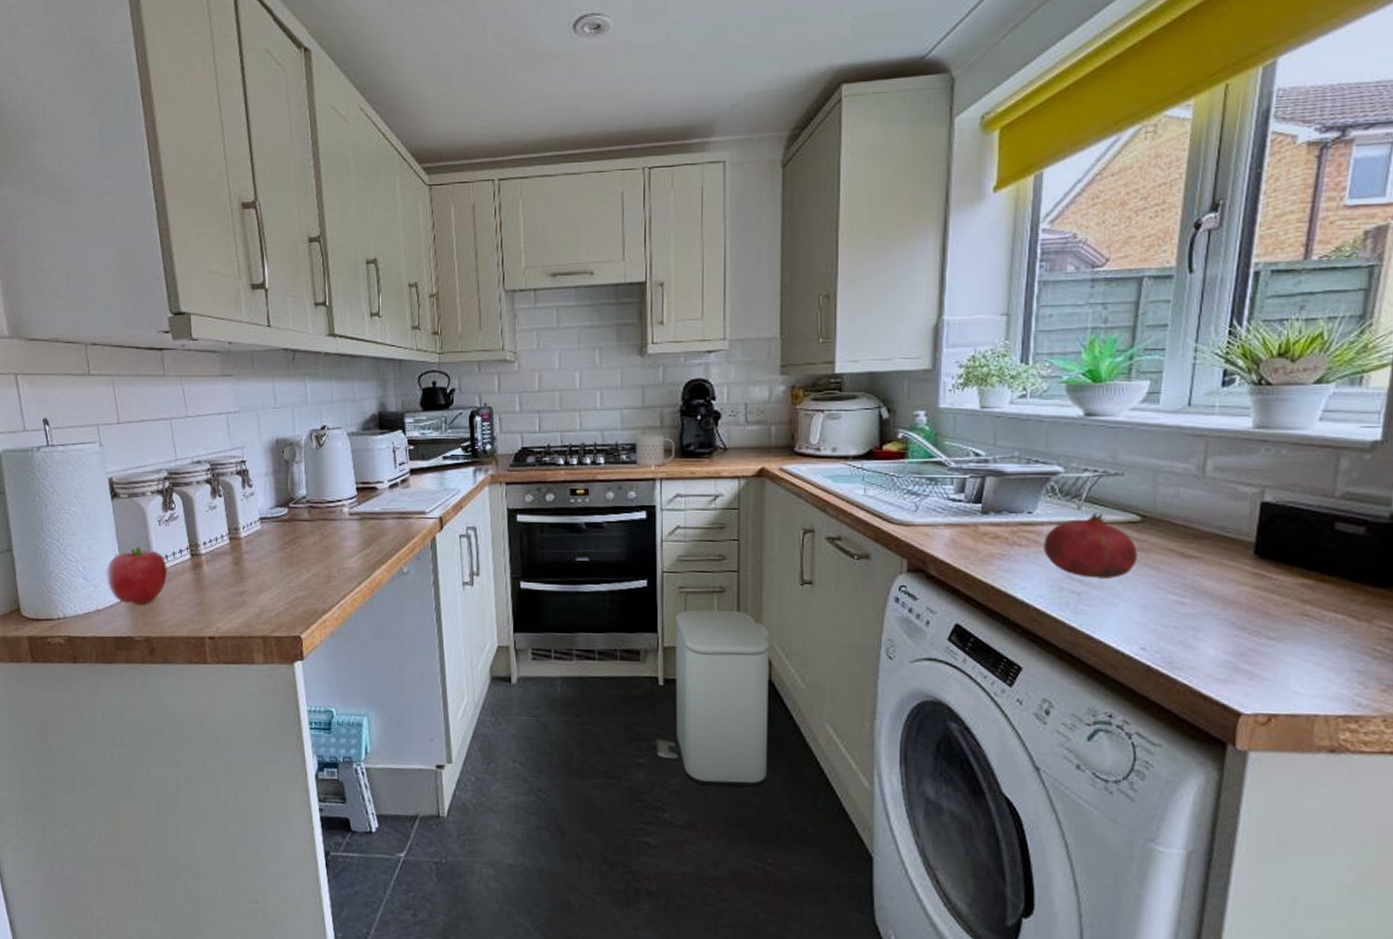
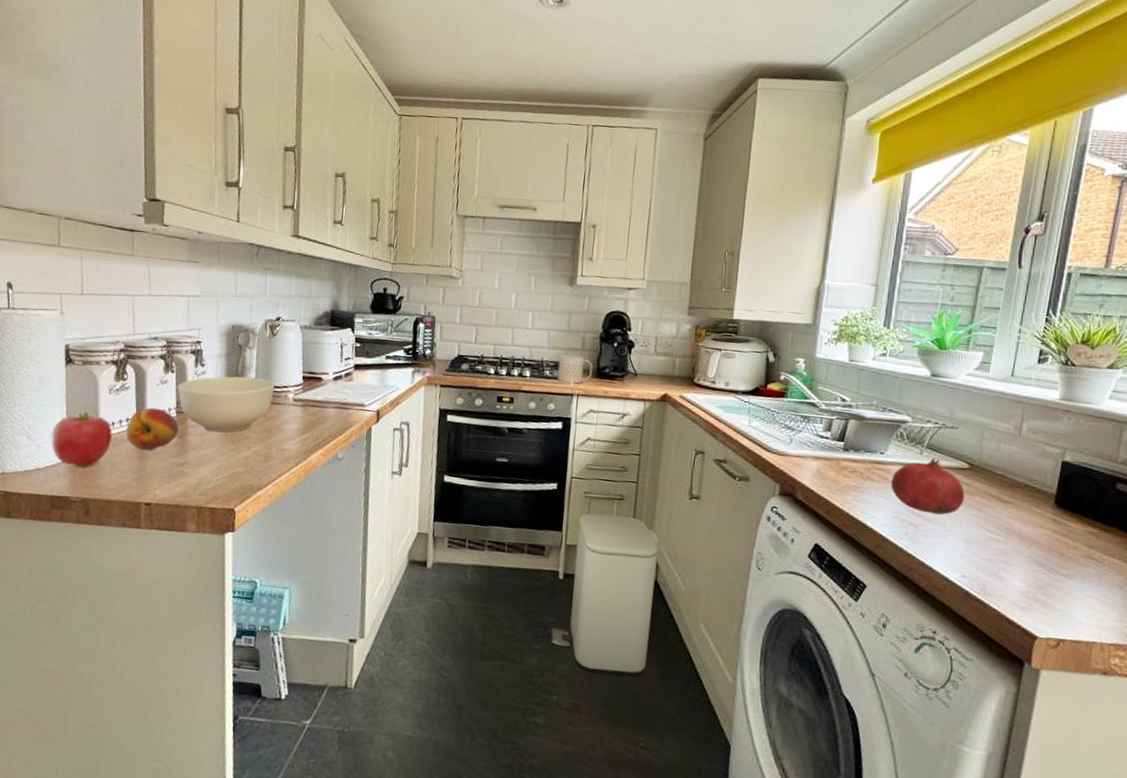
fruit: none [180,536,234,583] -> present [125,407,179,451]
bowl: none [227,494,328,556] -> present [178,376,275,433]

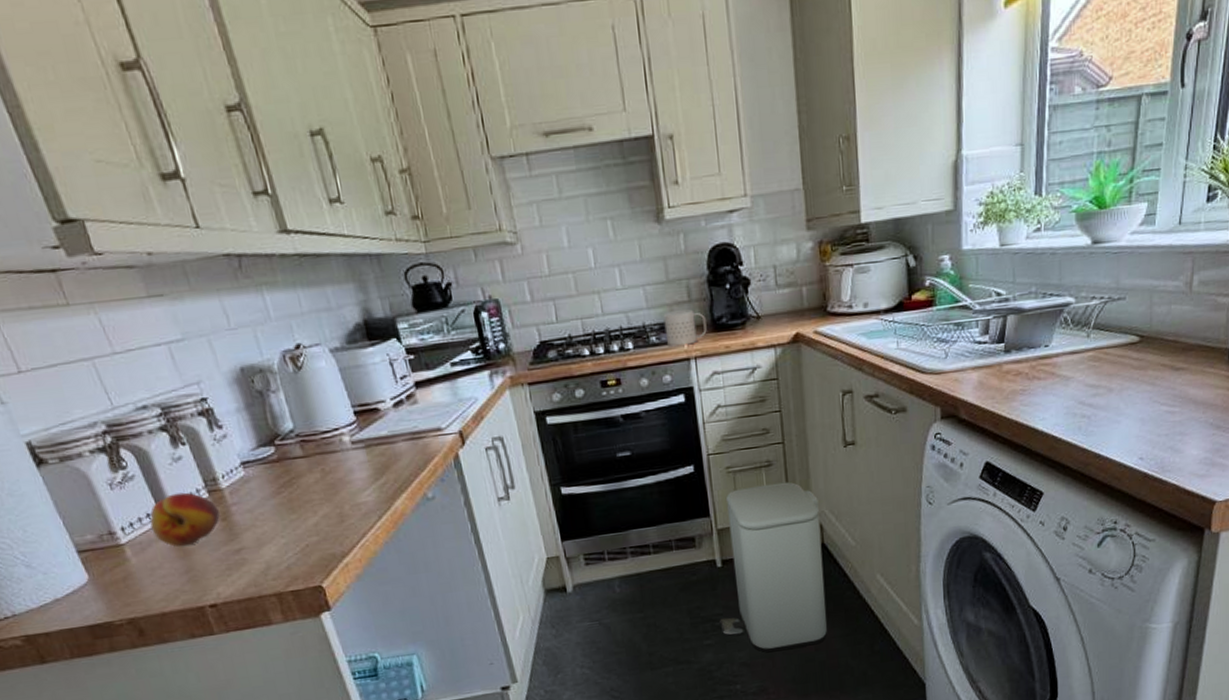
fruit: present [51,411,113,467] -> none [55,517,139,586]
bowl: present [178,376,275,433] -> none [197,425,326,505]
fruit: present [891,457,965,515] -> none [1059,338,1136,401]

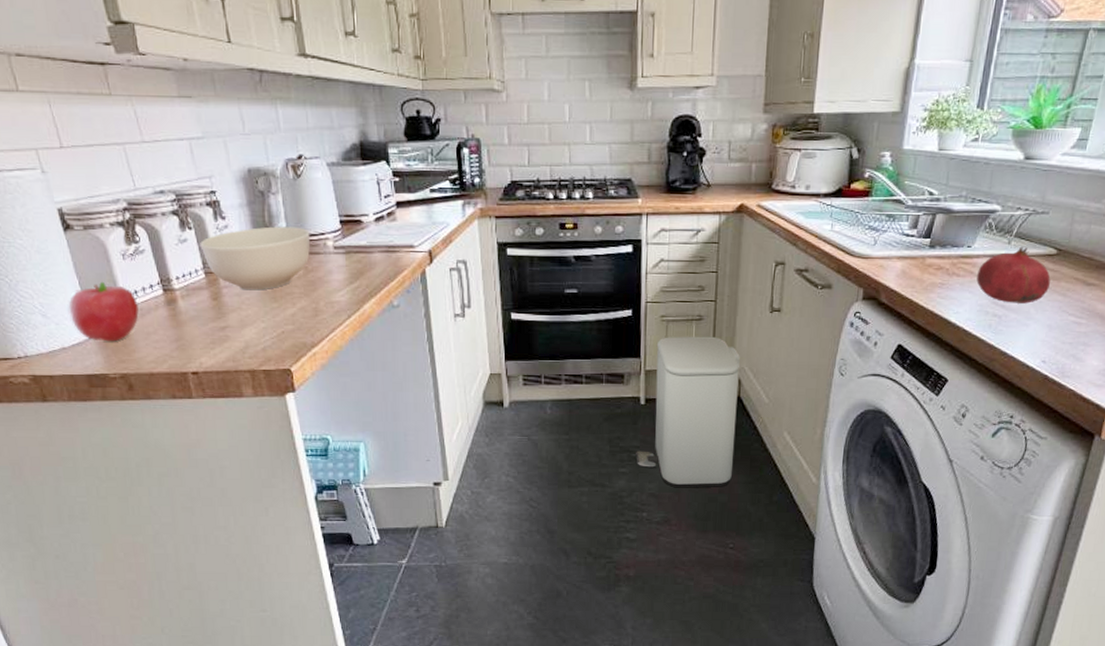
fruit: none [55,517,139,586] -> present [69,281,139,342]
fruit: present [149,492,220,547] -> none [152,270,212,318]
bowl: none [197,425,326,505] -> present [200,226,310,291]
mug: present [663,309,707,347] -> none [623,170,661,202]
fruit: none [1059,338,1136,401] -> present [976,246,1051,304]

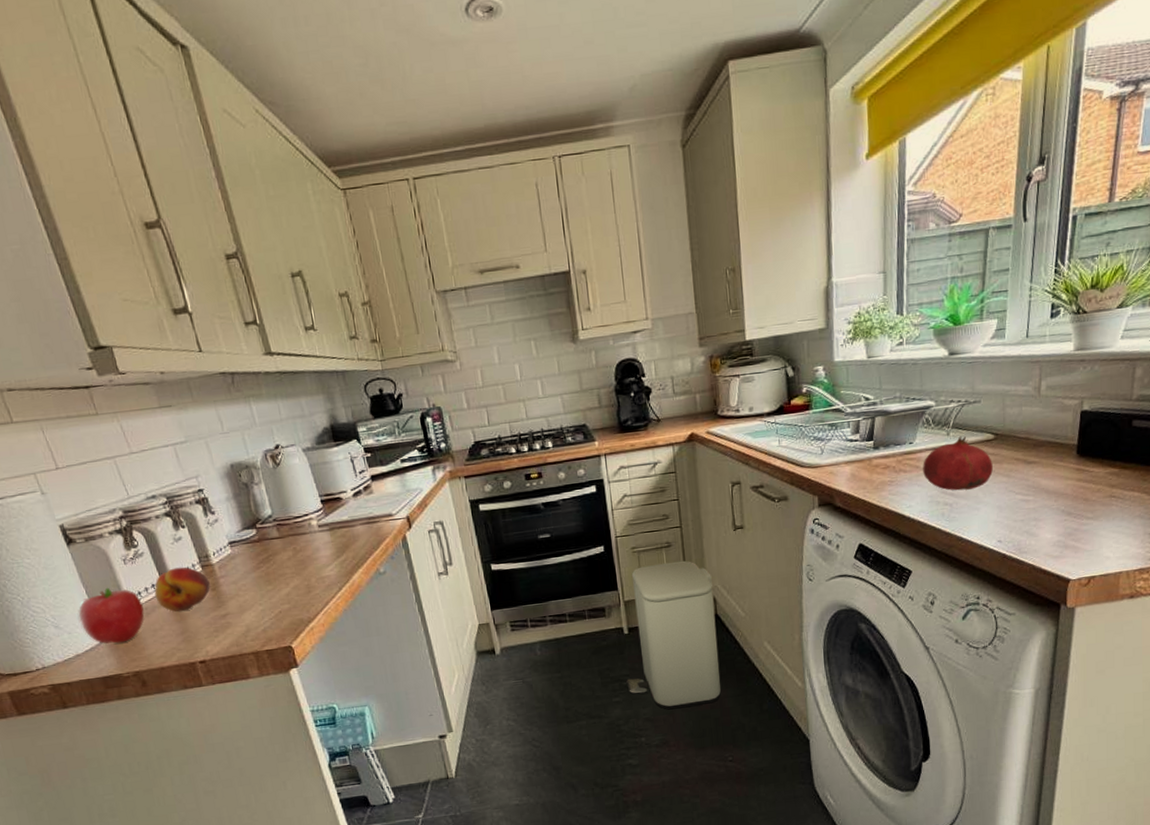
fruit: none [152,270,212,318] -> present [154,567,211,612]
bowl: present [200,226,310,291] -> none [194,511,297,578]

